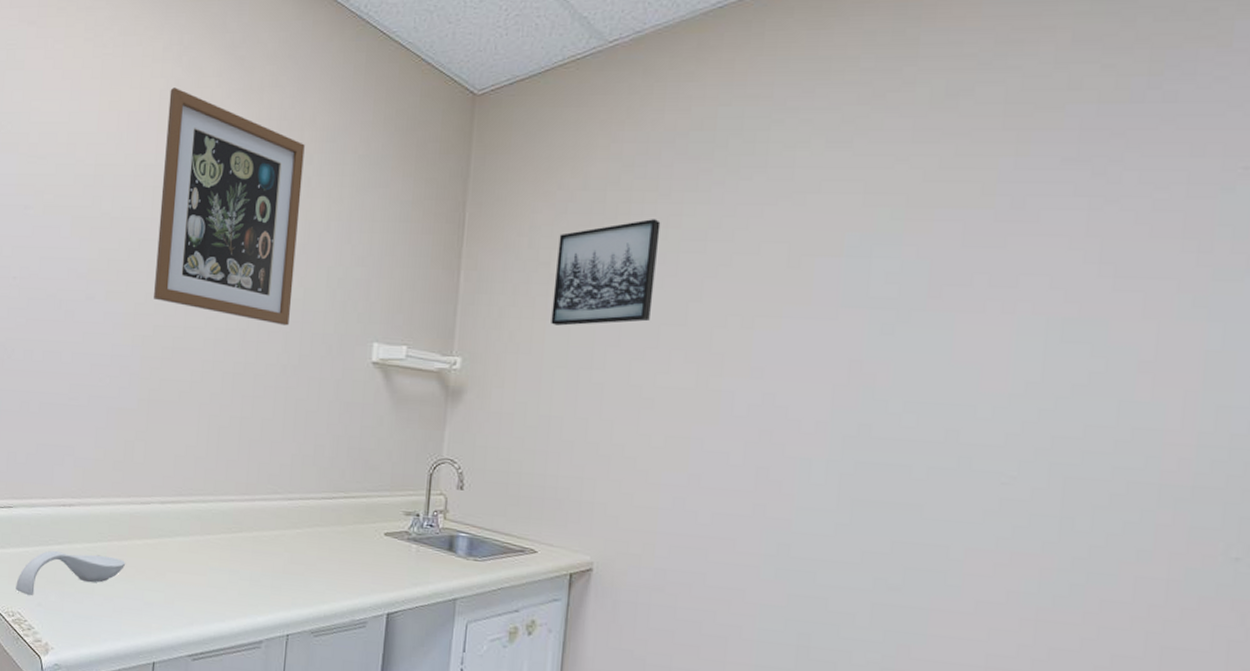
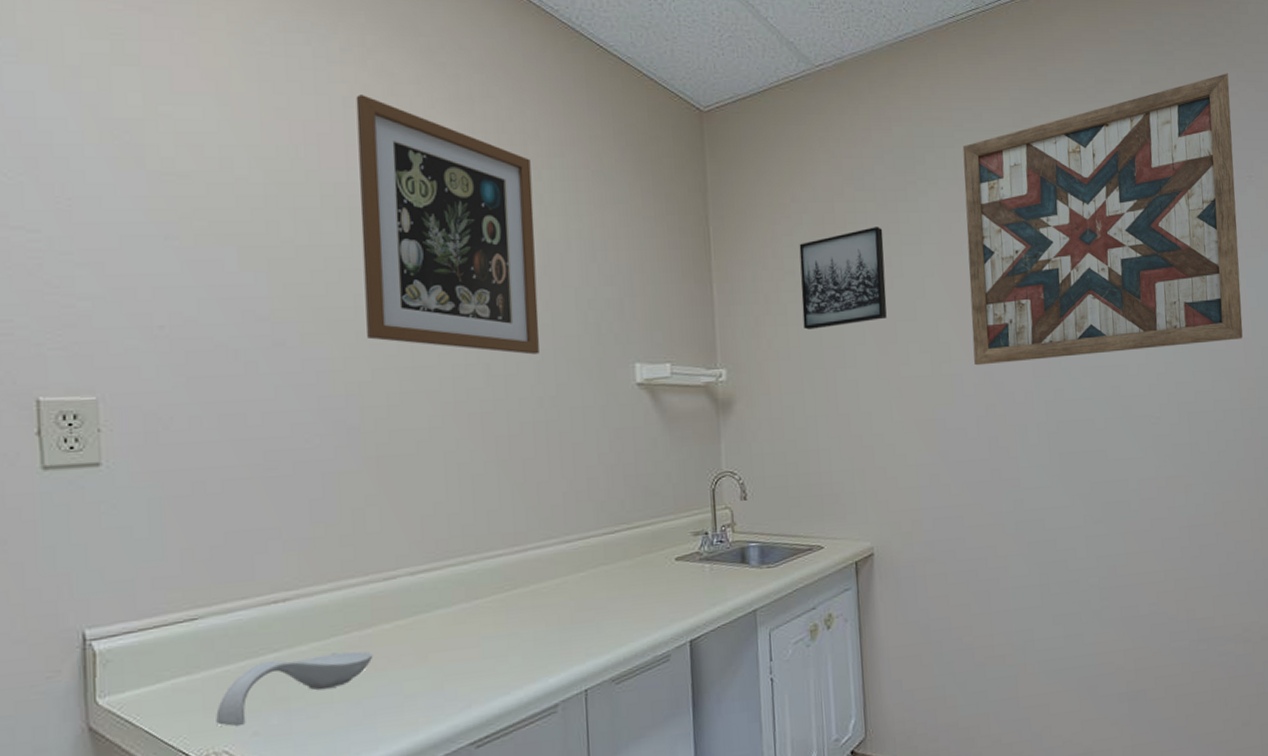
wall art: none [753,22,1235,391] -> present [962,73,1243,366]

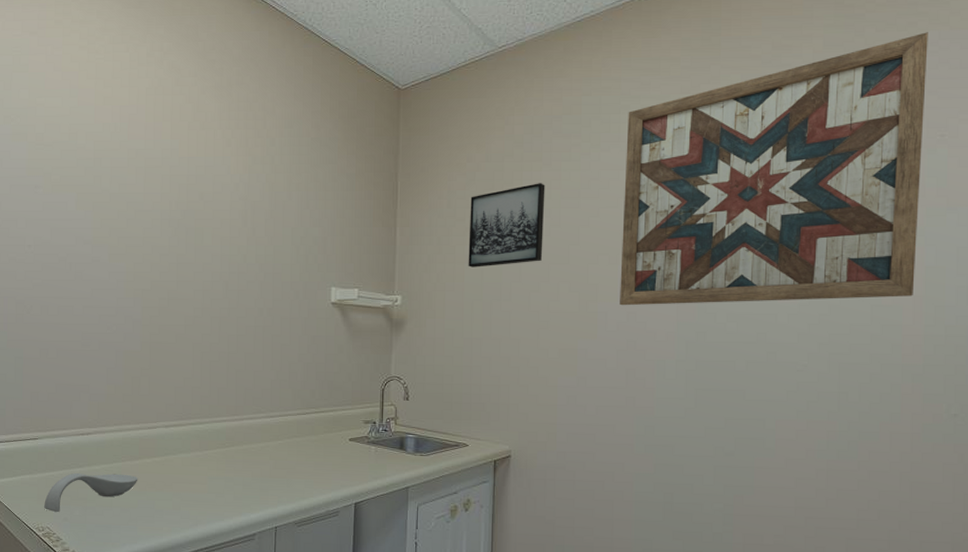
wall art: present [356,95,540,355] -> none [150,86,268,277]

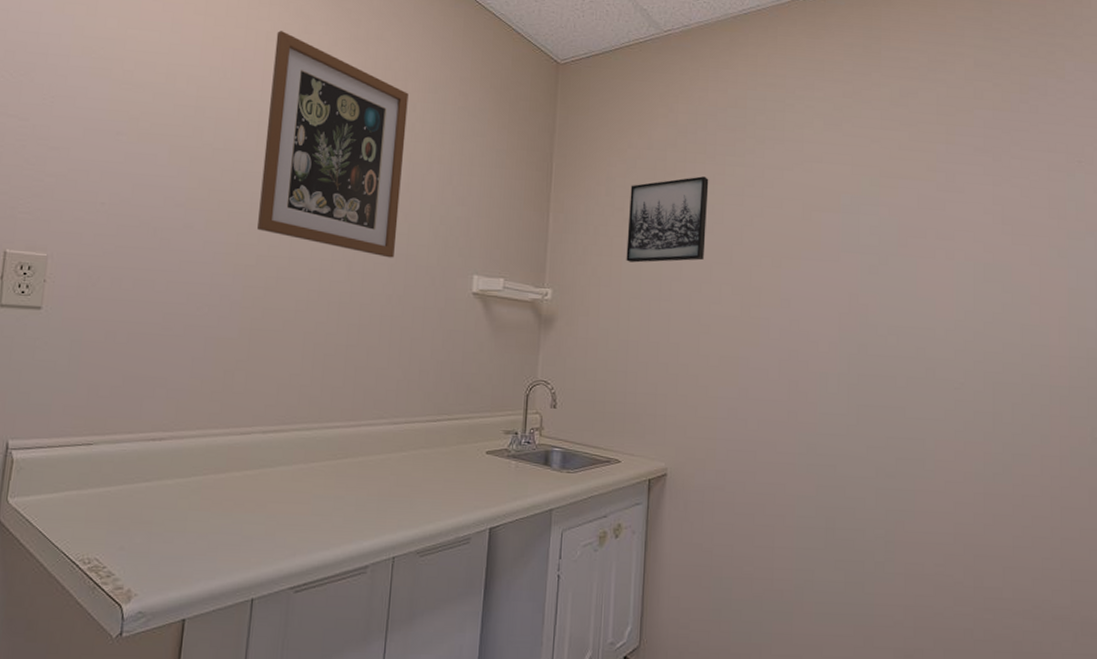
spoon rest: present [44,473,138,512] -> none [93,489,223,539]
wall art: none [150,86,268,277] -> present [257,31,409,258]
wall art: present [620,32,928,306] -> none [783,62,1065,318]

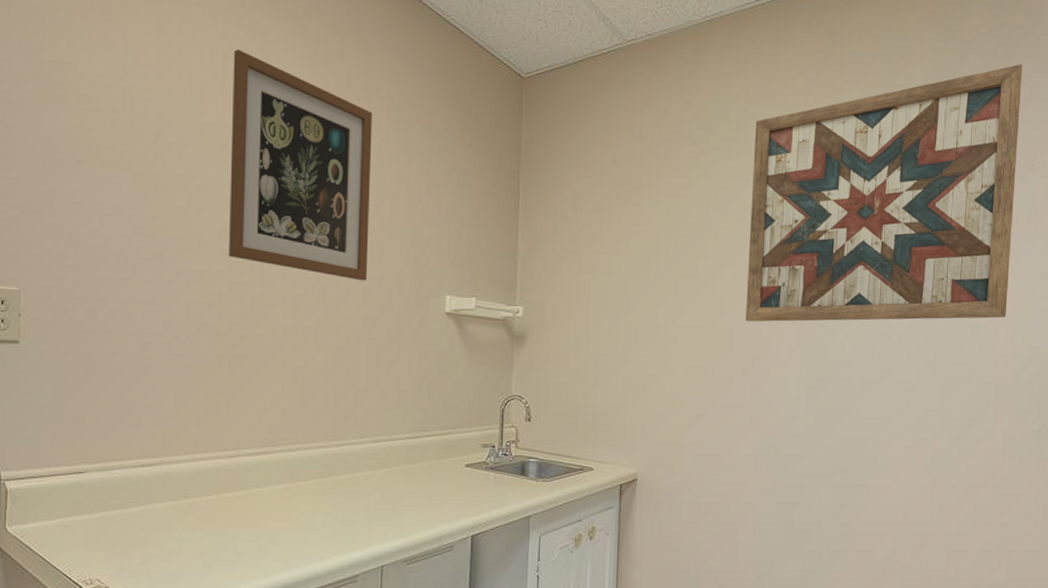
wall art: present [626,176,709,263] -> none [594,190,674,278]
wall art: none [783,62,1065,318] -> present [746,64,1022,322]

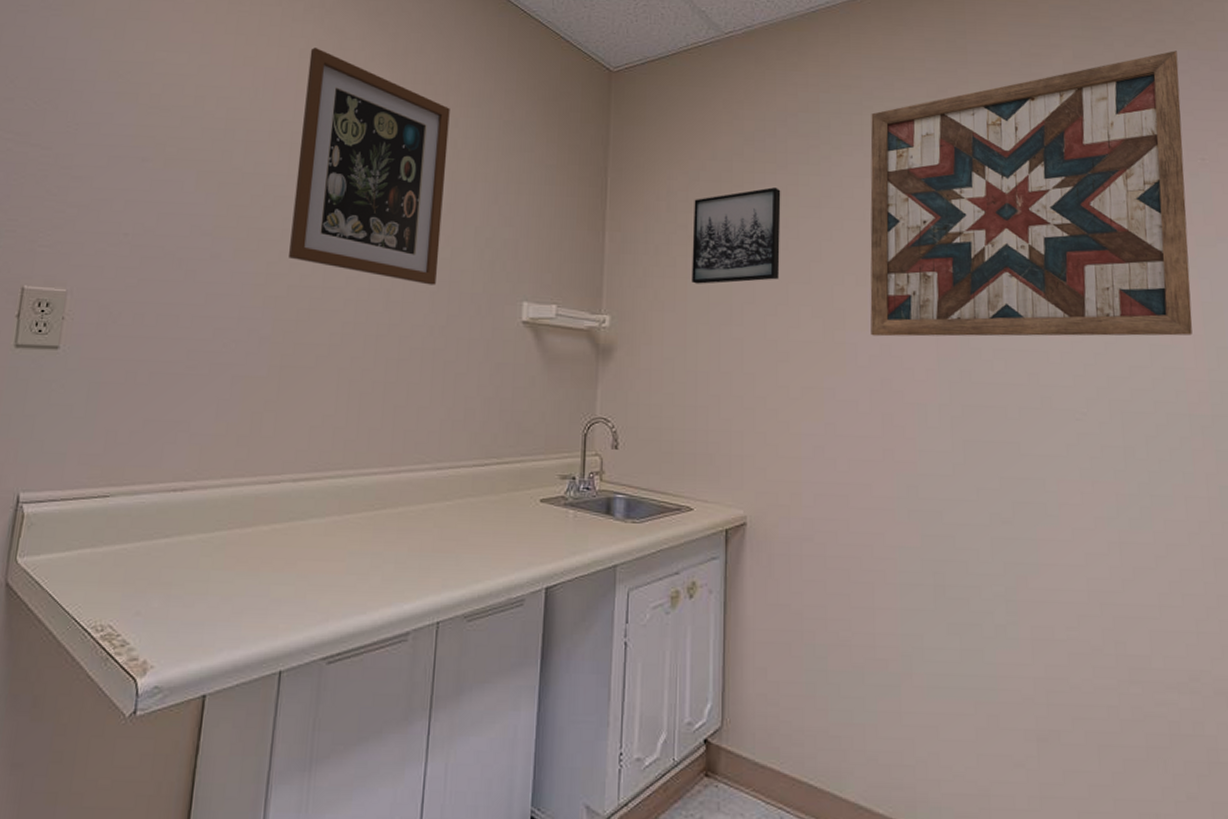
wall art: none [594,190,674,278] -> present [692,187,781,284]

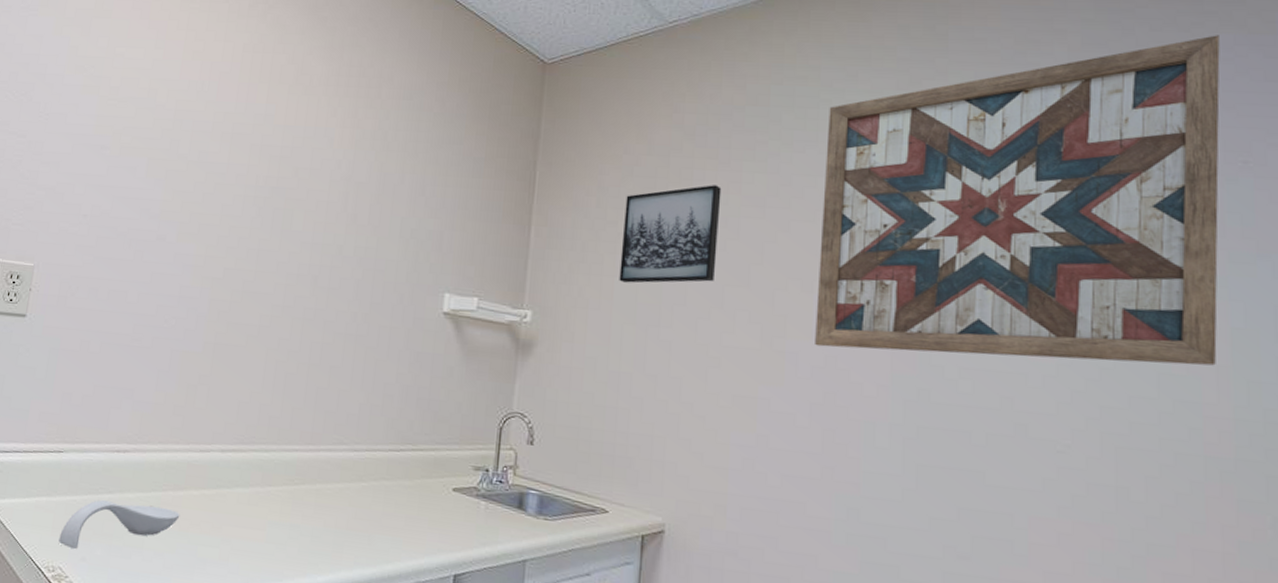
spoon rest: none [107,546,249,603] -> present [58,500,180,549]
wall art: present [289,48,450,285] -> none [226,42,382,273]

